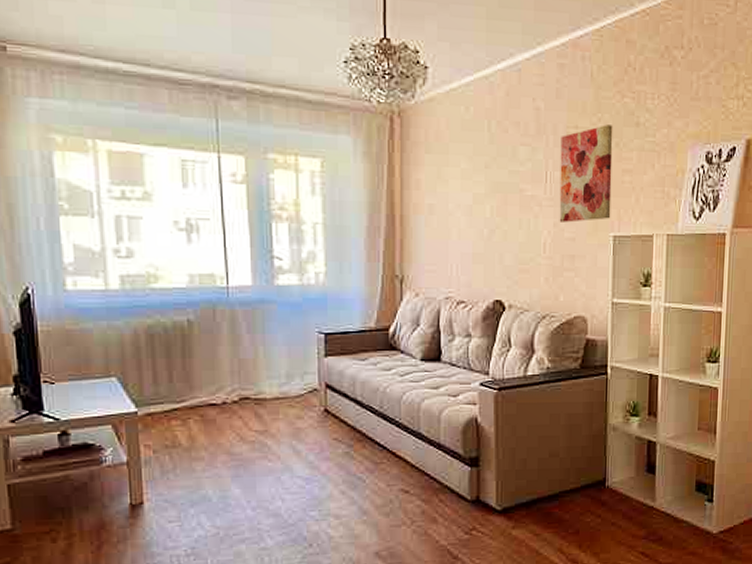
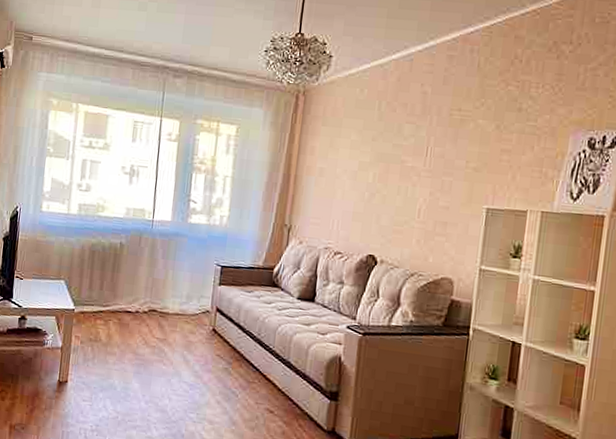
wall art: present [559,125,613,223] -> none [435,109,496,193]

